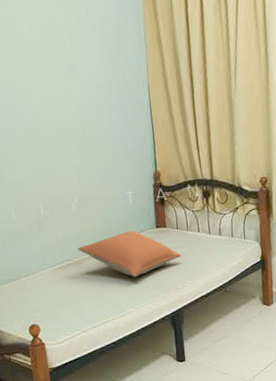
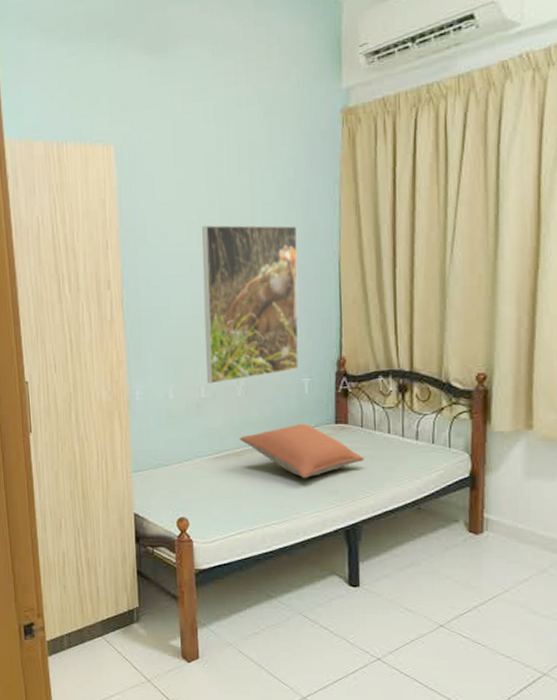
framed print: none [28,58,123,203] -> present [202,225,299,384]

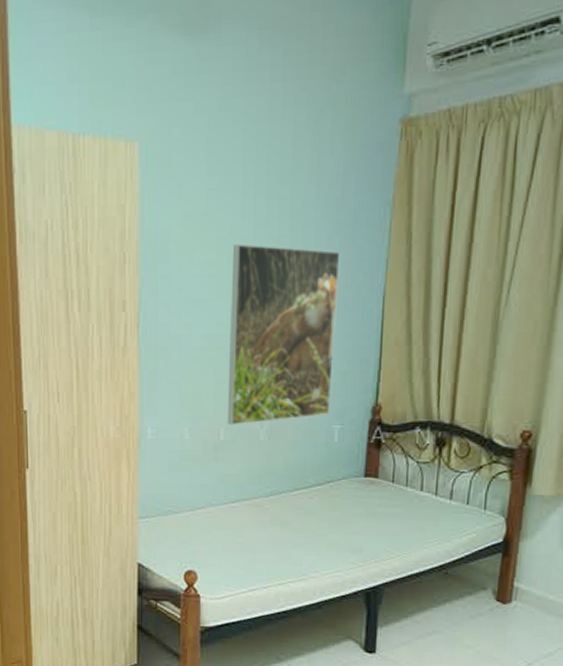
pillow: present [239,424,365,479] -> none [258,475,394,536]

